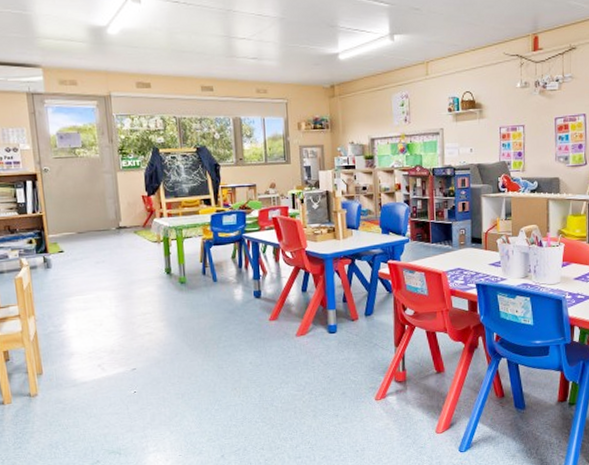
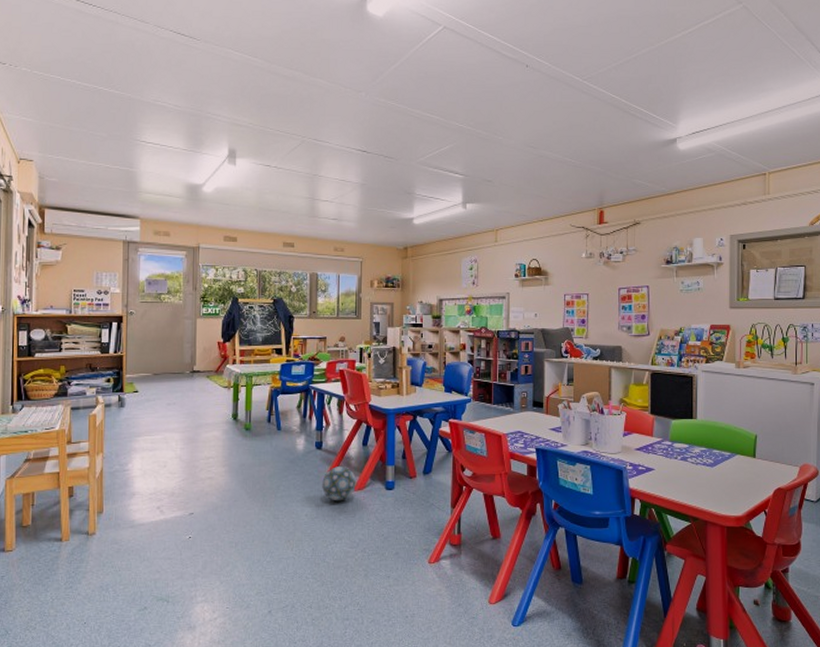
ball: none [264,313,298,348] -> present [322,465,356,501]

